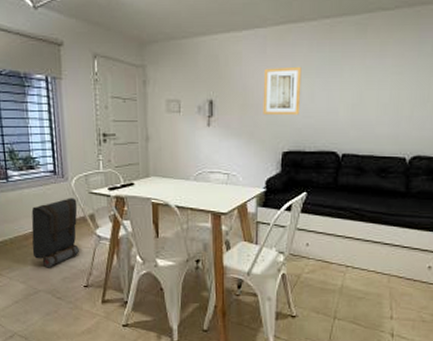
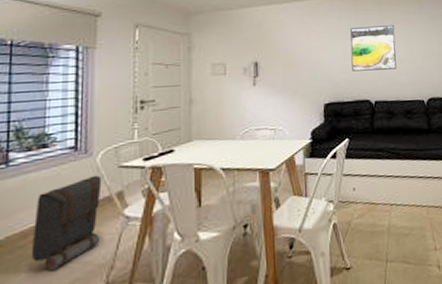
wall art: present [263,66,302,116] -> none [303,31,336,73]
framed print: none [319,59,380,117] -> present [350,24,397,72]

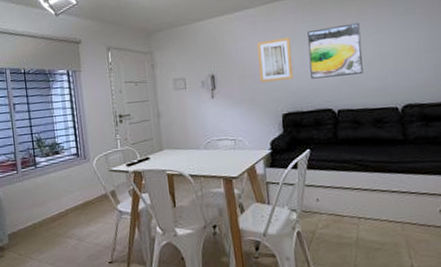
shoulder bag: present [31,175,102,272] -> none [58,177,104,248]
wall art: none [303,31,336,73] -> present [256,36,293,83]

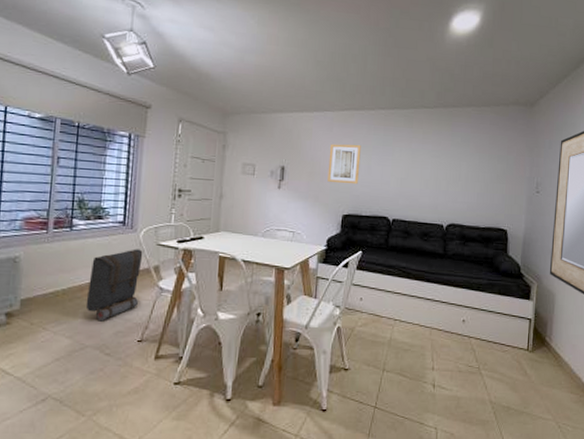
shoulder bag: none [58,177,104,248] -> present [85,249,143,322]
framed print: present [307,22,363,79] -> none [374,143,423,190]

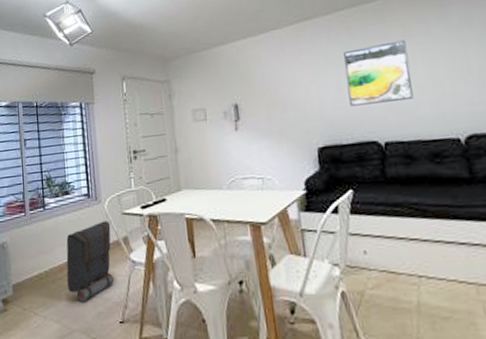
wall art: present [327,143,361,185] -> none [285,58,329,112]
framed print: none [374,143,423,190] -> present [344,39,414,107]

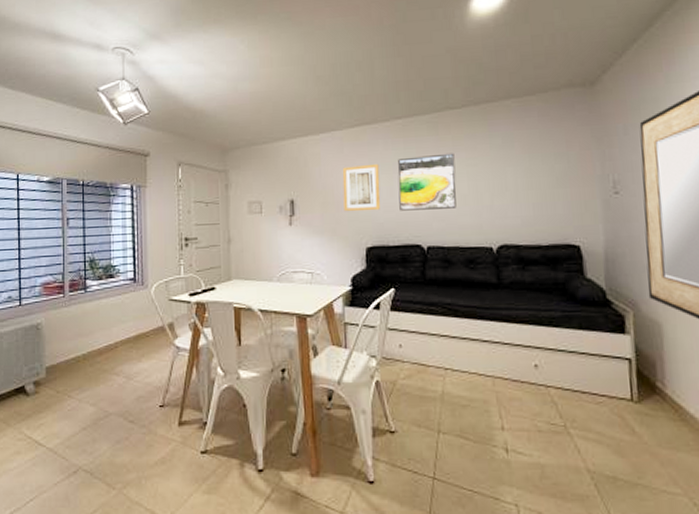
shoulder bag: present [66,220,115,303] -> none [106,306,157,387]
wall art: none [285,58,329,112] -> present [342,163,381,212]

